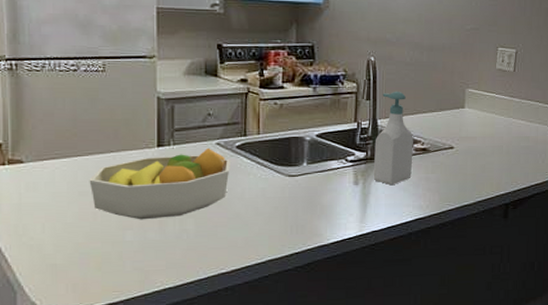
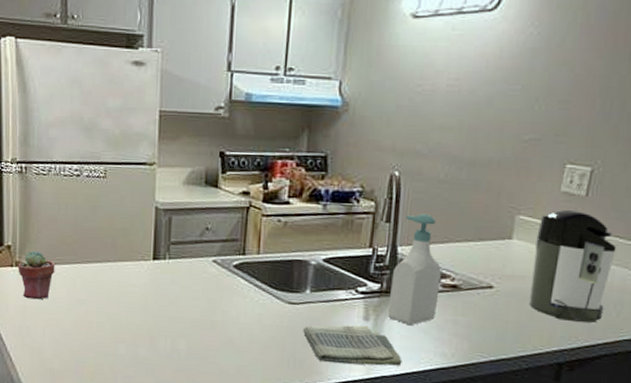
potted succulent: none [11,147,54,196] -> present [18,250,55,300]
fruit bowl: present [89,147,230,220] -> none [86,264,226,335]
dish towel: none [303,189,388,225] -> present [303,325,402,366]
coffee maker: none [481,82,538,169] -> present [529,209,617,323]

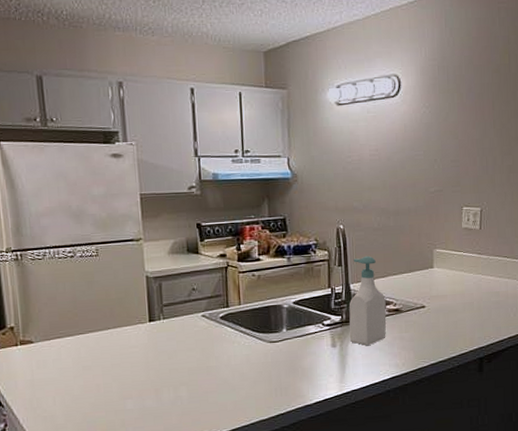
potted succulent: present [18,250,55,300] -> none [22,328,60,373]
dish towel: present [303,325,402,366] -> none [285,351,366,387]
coffee maker: present [529,209,617,323] -> none [450,240,506,325]

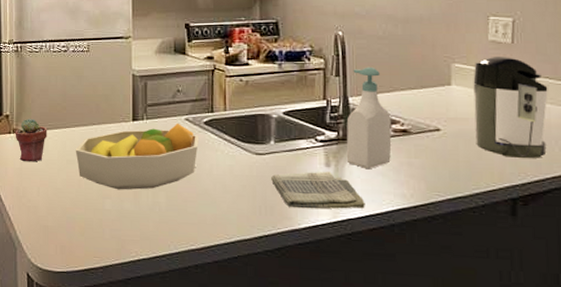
potted succulent: none [22,328,60,373] -> present [15,118,47,162]
fruit bowl: none [91,320,216,390] -> present [75,123,199,190]
dish towel: none [285,351,366,387] -> present [271,171,365,209]
coffee maker: none [450,240,506,325] -> present [473,56,548,158]

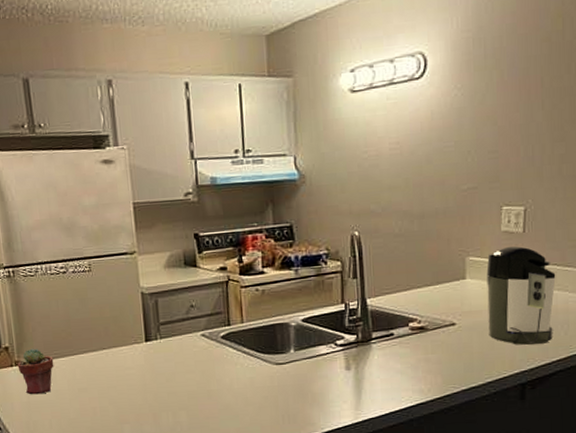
fruit bowl: present [75,123,199,190] -> none [86,339,217,414]
dish towel: present [271,171,365,209] -> none [293,374,385,414]
soap bottle: present [346,66,392,170] -> none [365,266,409,369]

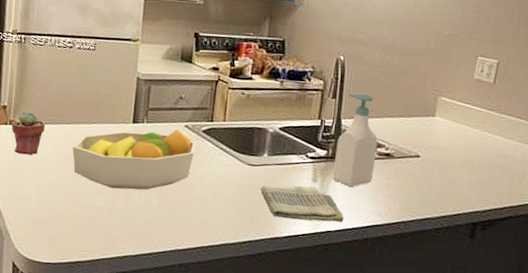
fruit bowl: none [86,339,217,414] -> present [72,128,196,190]
dish towel: none [293,374,385,414] -> present [260,185,344,223]
soap bottle: none [365,266,409,369] -> present [332,92,378,188]
coffee maker: present [486,246,556,345] -> none [449,93,519,189]

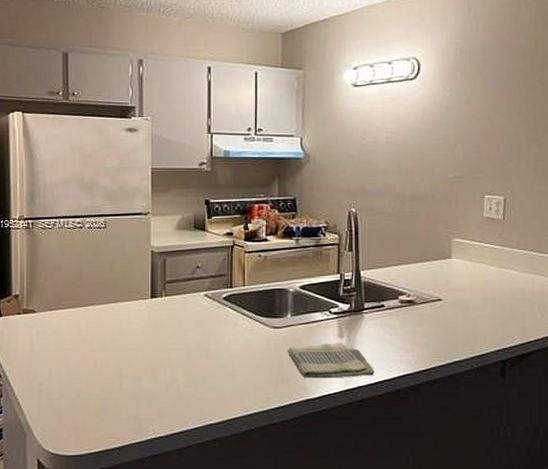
potted succulent: present [11,111,46,155] -> none [25,297,61,344]
fruit bowl: present [72,128,196,190] -> none [90,299,217,369]
soap bottle: present [332,92,378,188] -> none [358,241,399,339]

